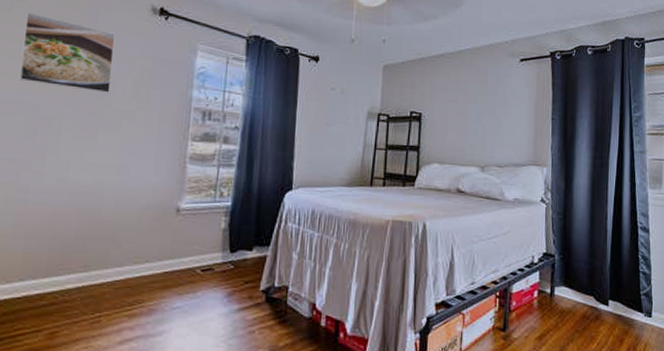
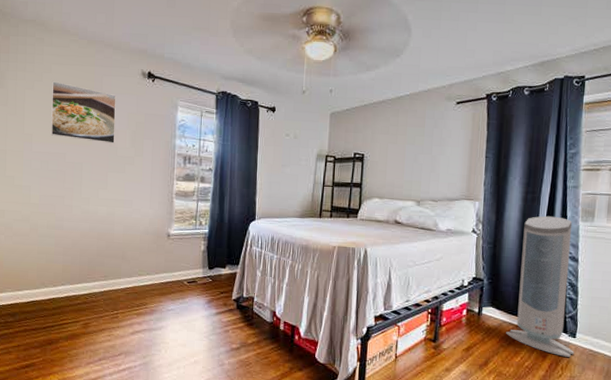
air purifier: none [580,183,651,340] -> present [506,215,574,357]

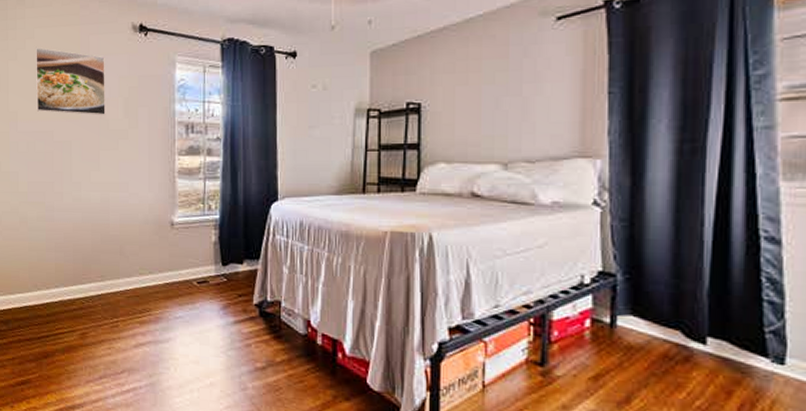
air purifier: present [506,215,574,357] -> none [659,175,784,395]

